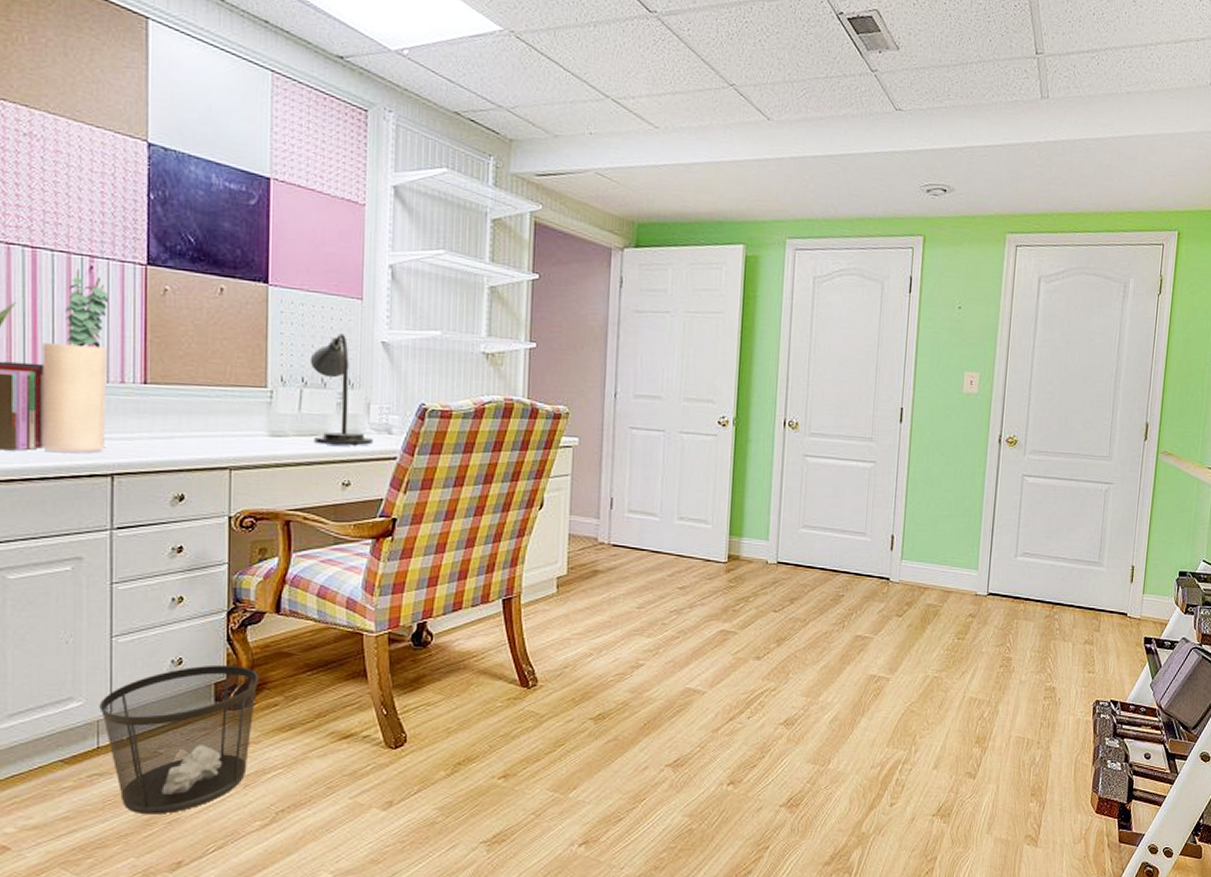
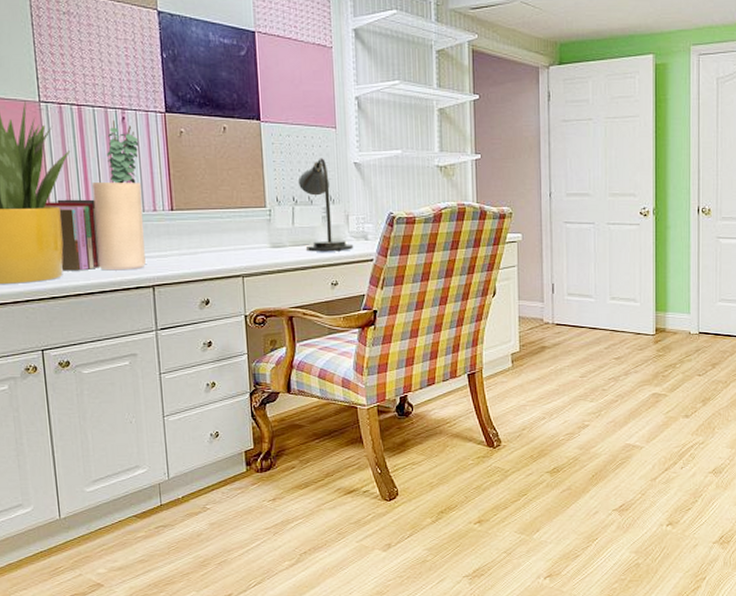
waste bin: present [99,664,259,815] -> none [159,436,279,558]

